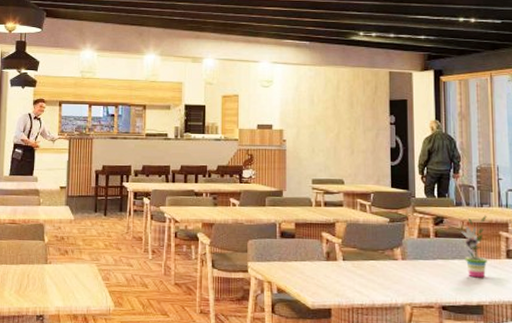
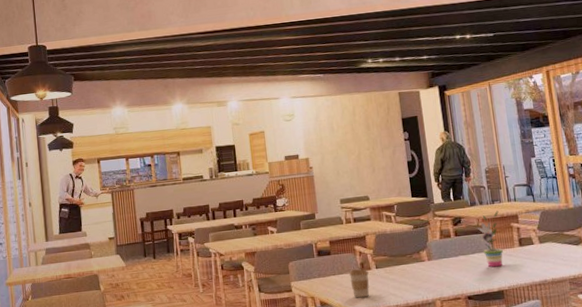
coffee cup: none [313,258,334,291] -> present [349,269,370,298]

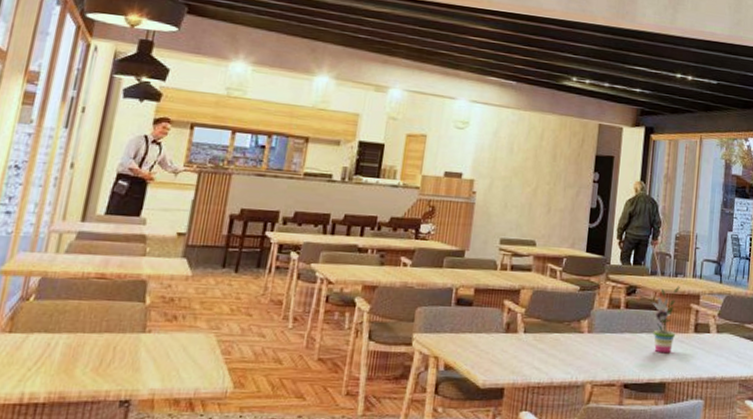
coffee cup: present [349,269,370,298] -> none [488,330,514,367]

